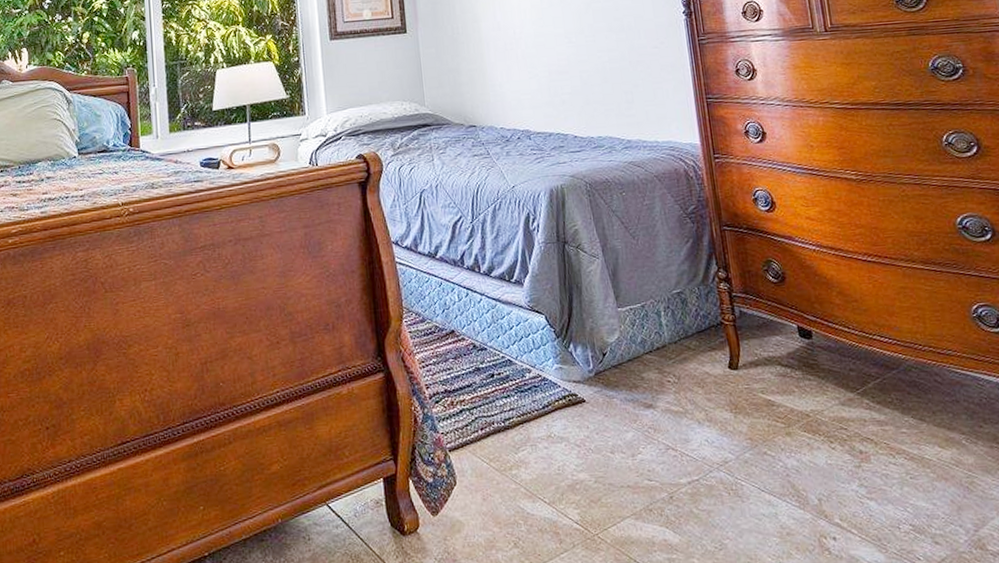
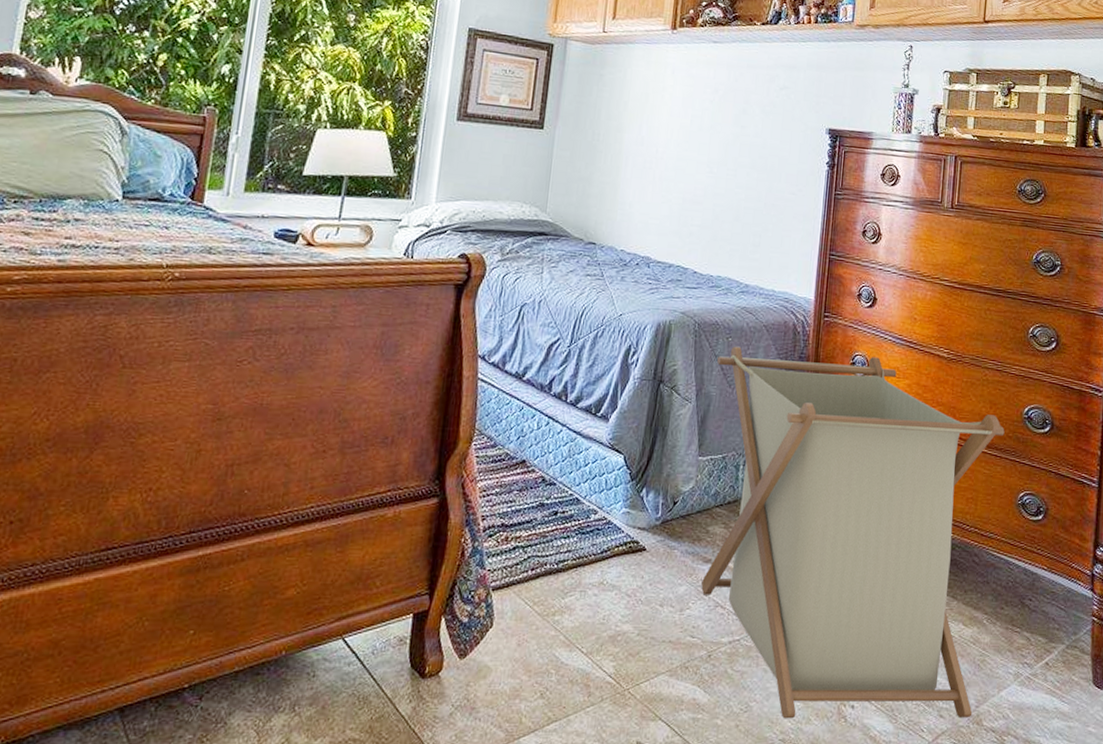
laundry basket: none [615,189,973,555] -> present [701,346,1005,719]

